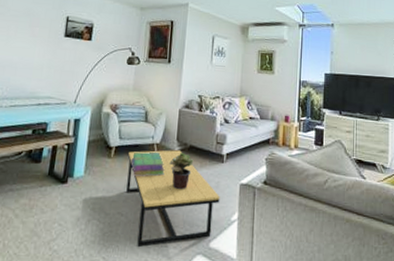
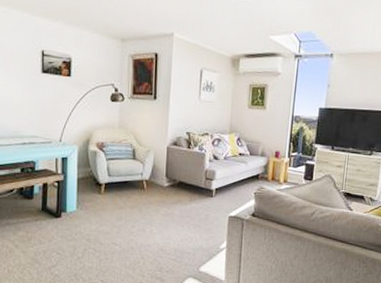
coffee table: present [126,150,220,248] -> none [118,186,209,272]
stack of books: present [131,152,165,177] -> none [121,188,155,211]
potted plant: present [169,153,194,190] -> none [159,189,183,223]

